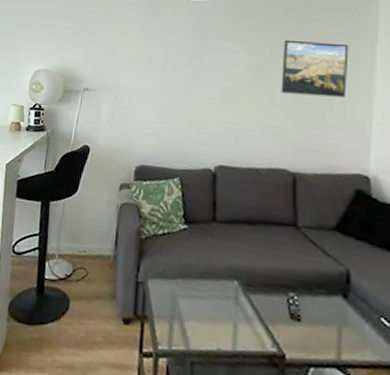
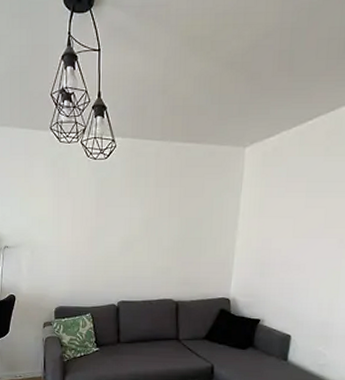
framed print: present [281,39,349,98] -> none [167,194,220,240]

